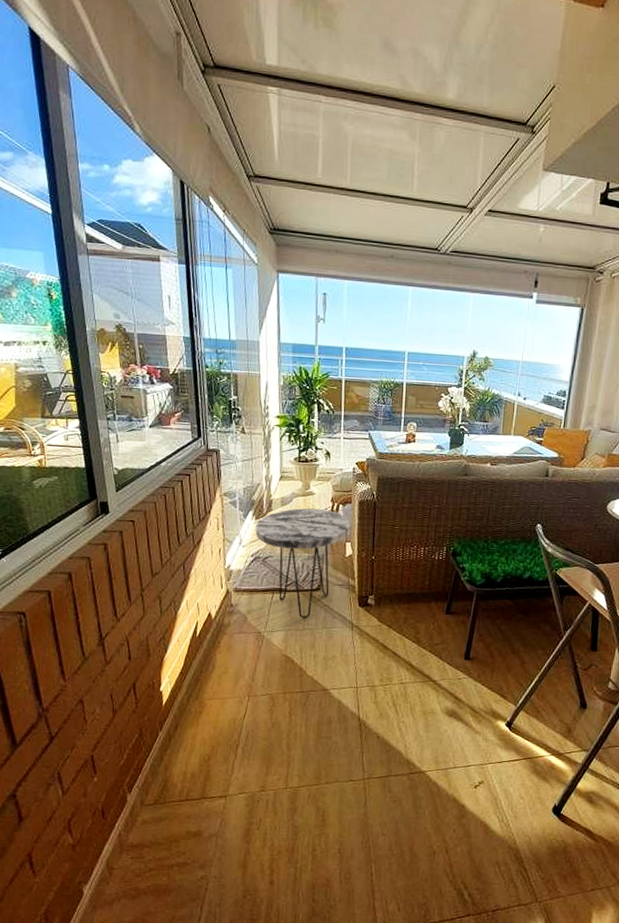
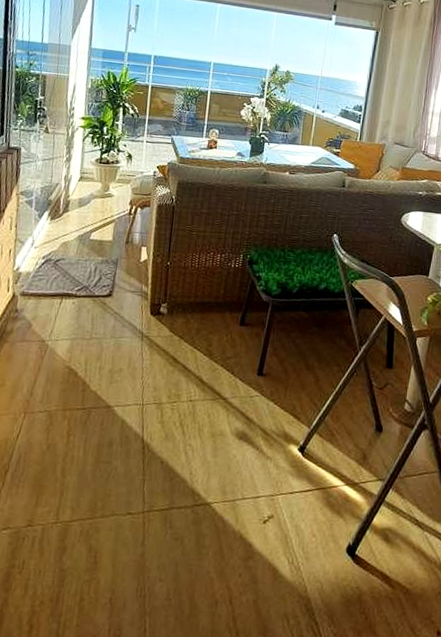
side table: present [255,508,351,619] -> none [49,210,148,327]

